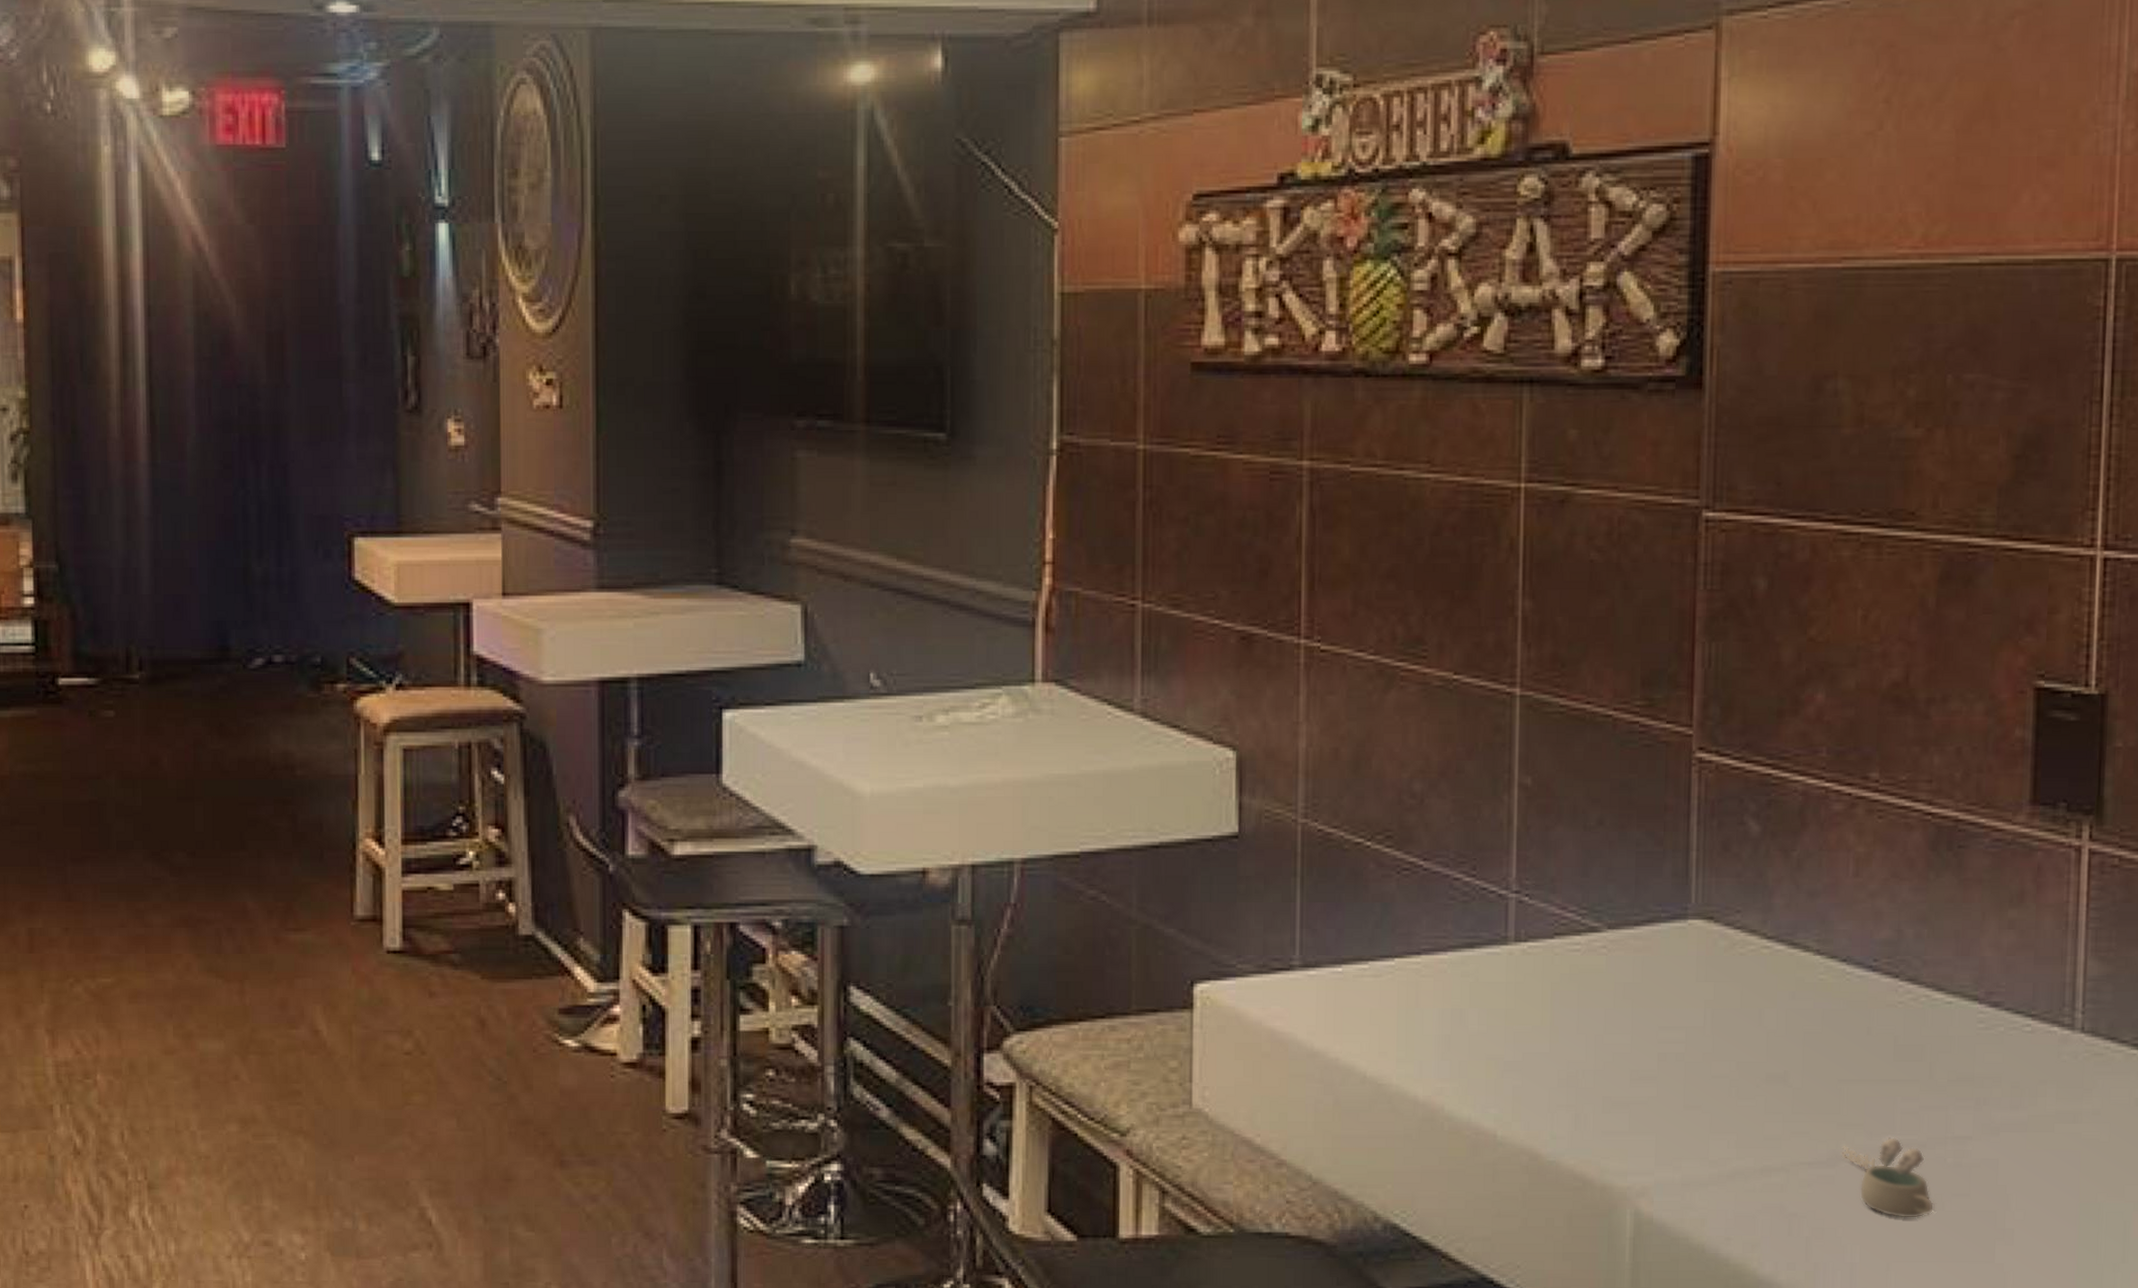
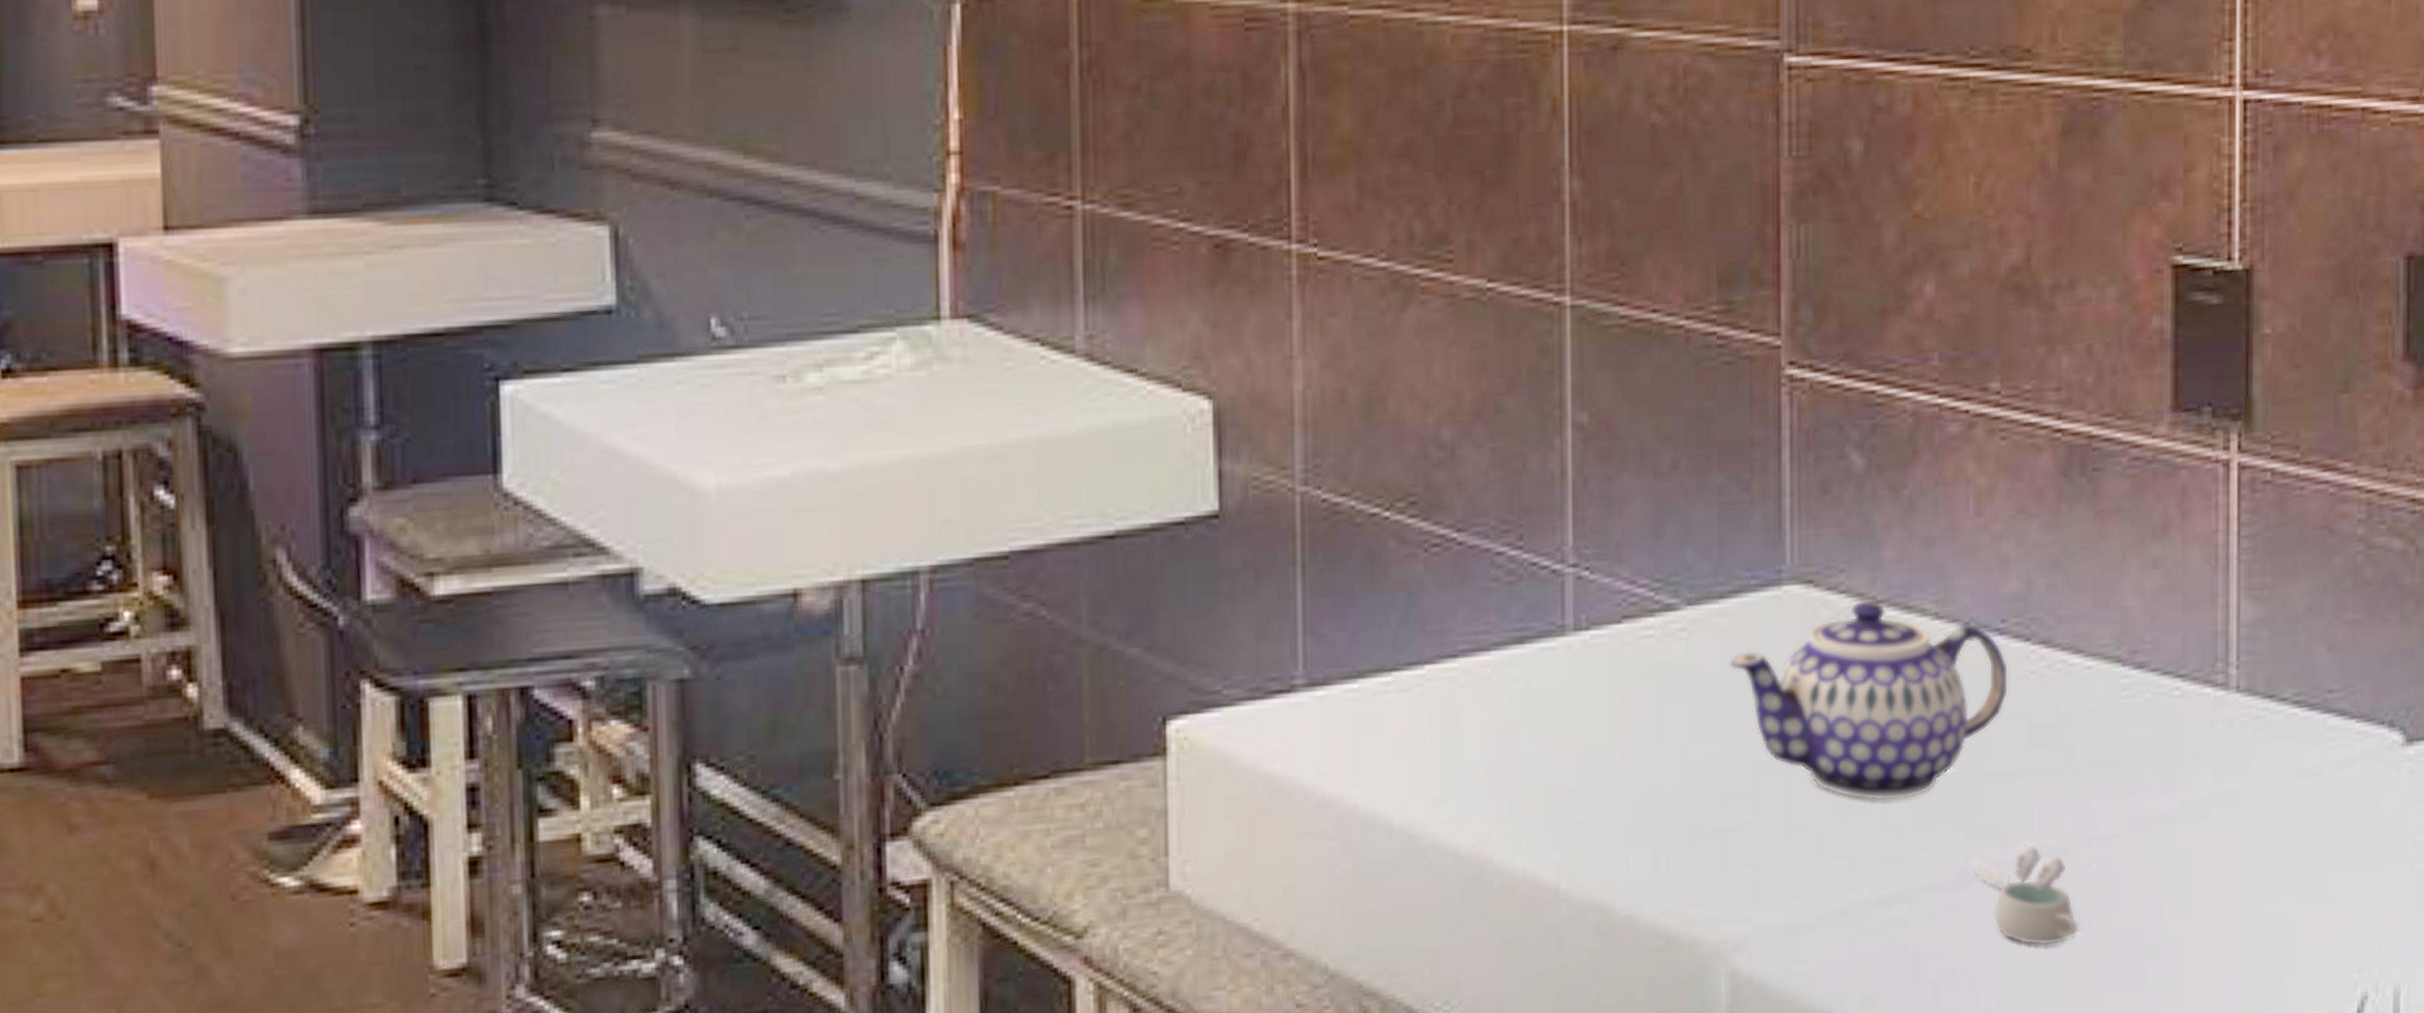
teapot: none [1642,935,1879,1093] -> present [1729,599,2009,802]

